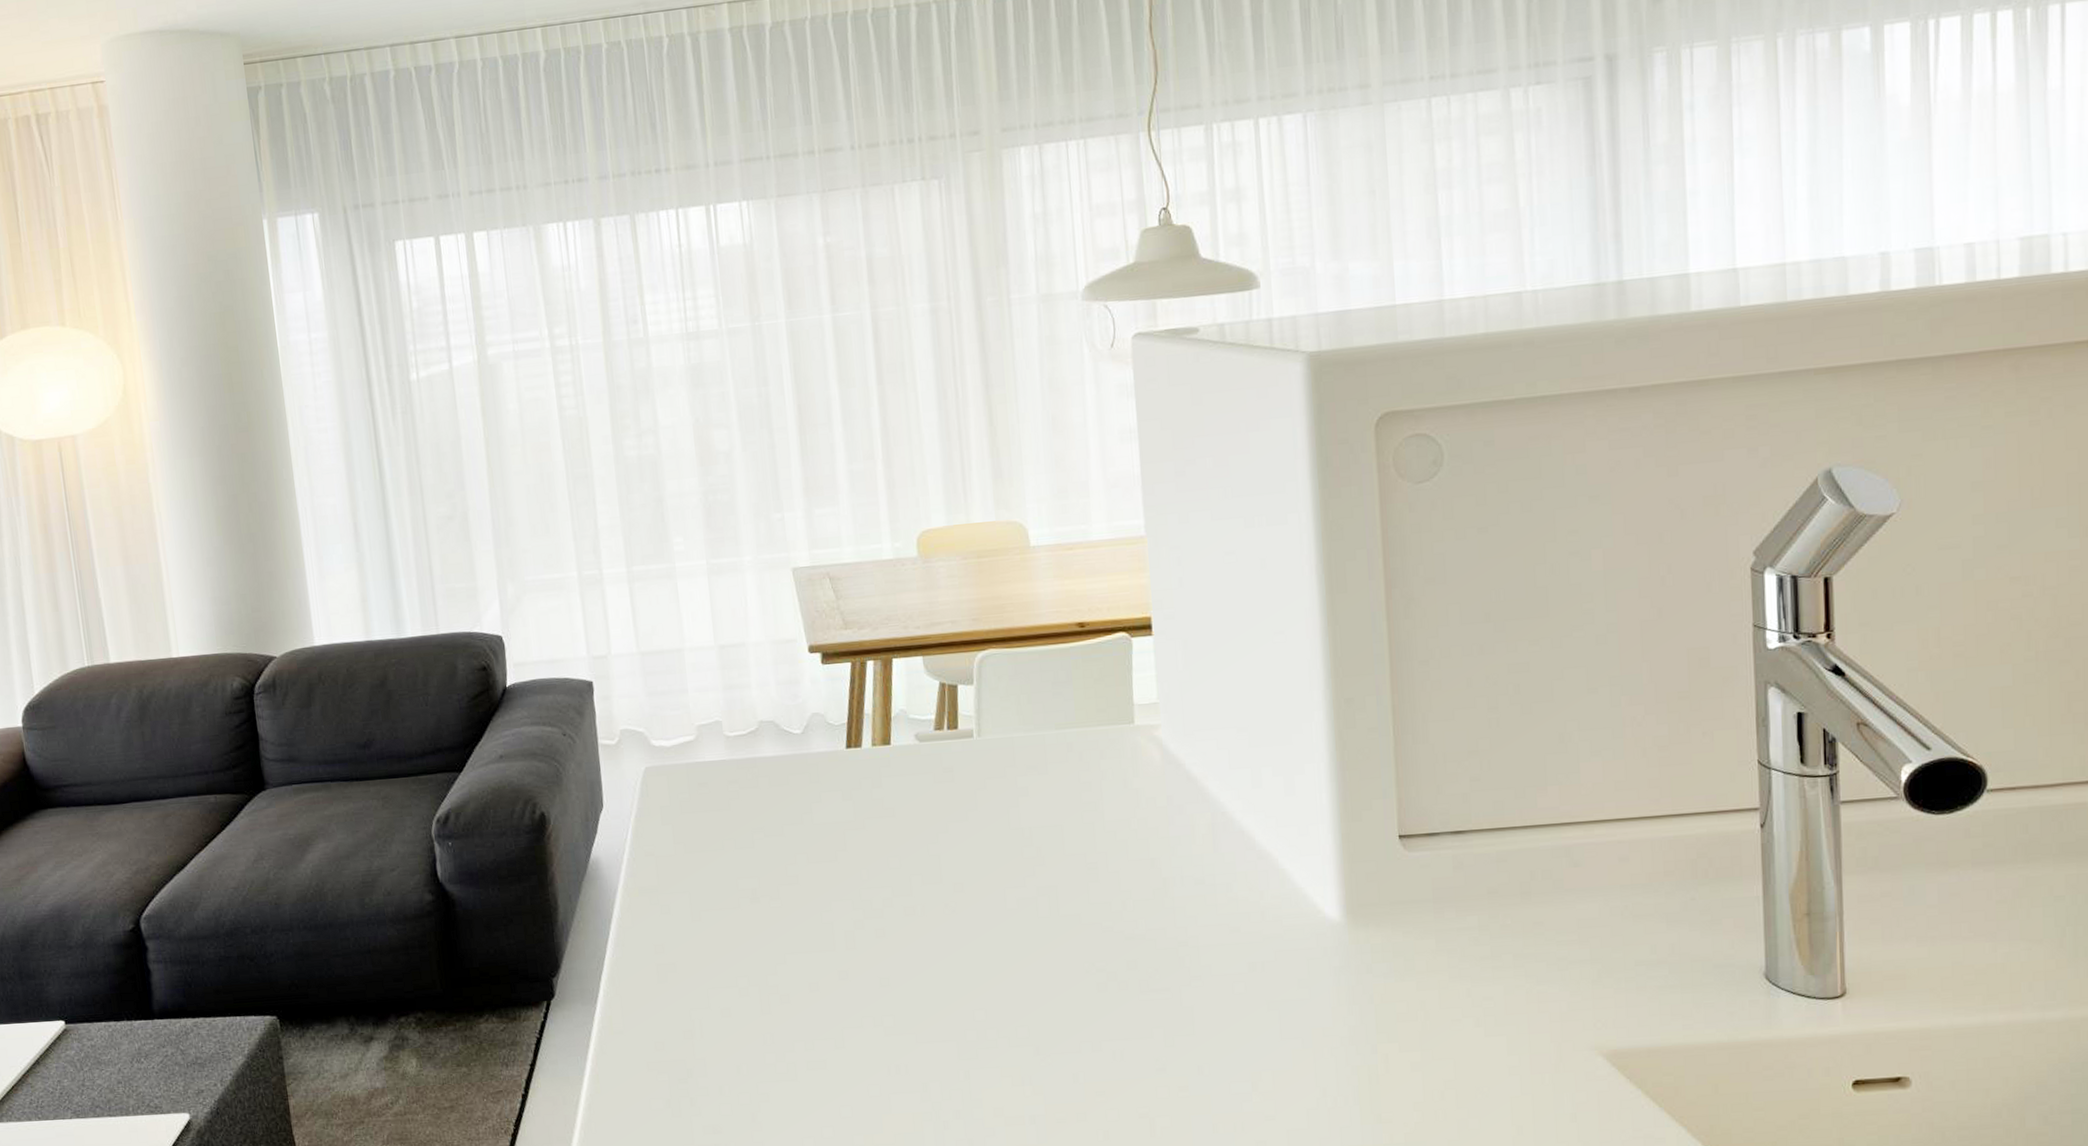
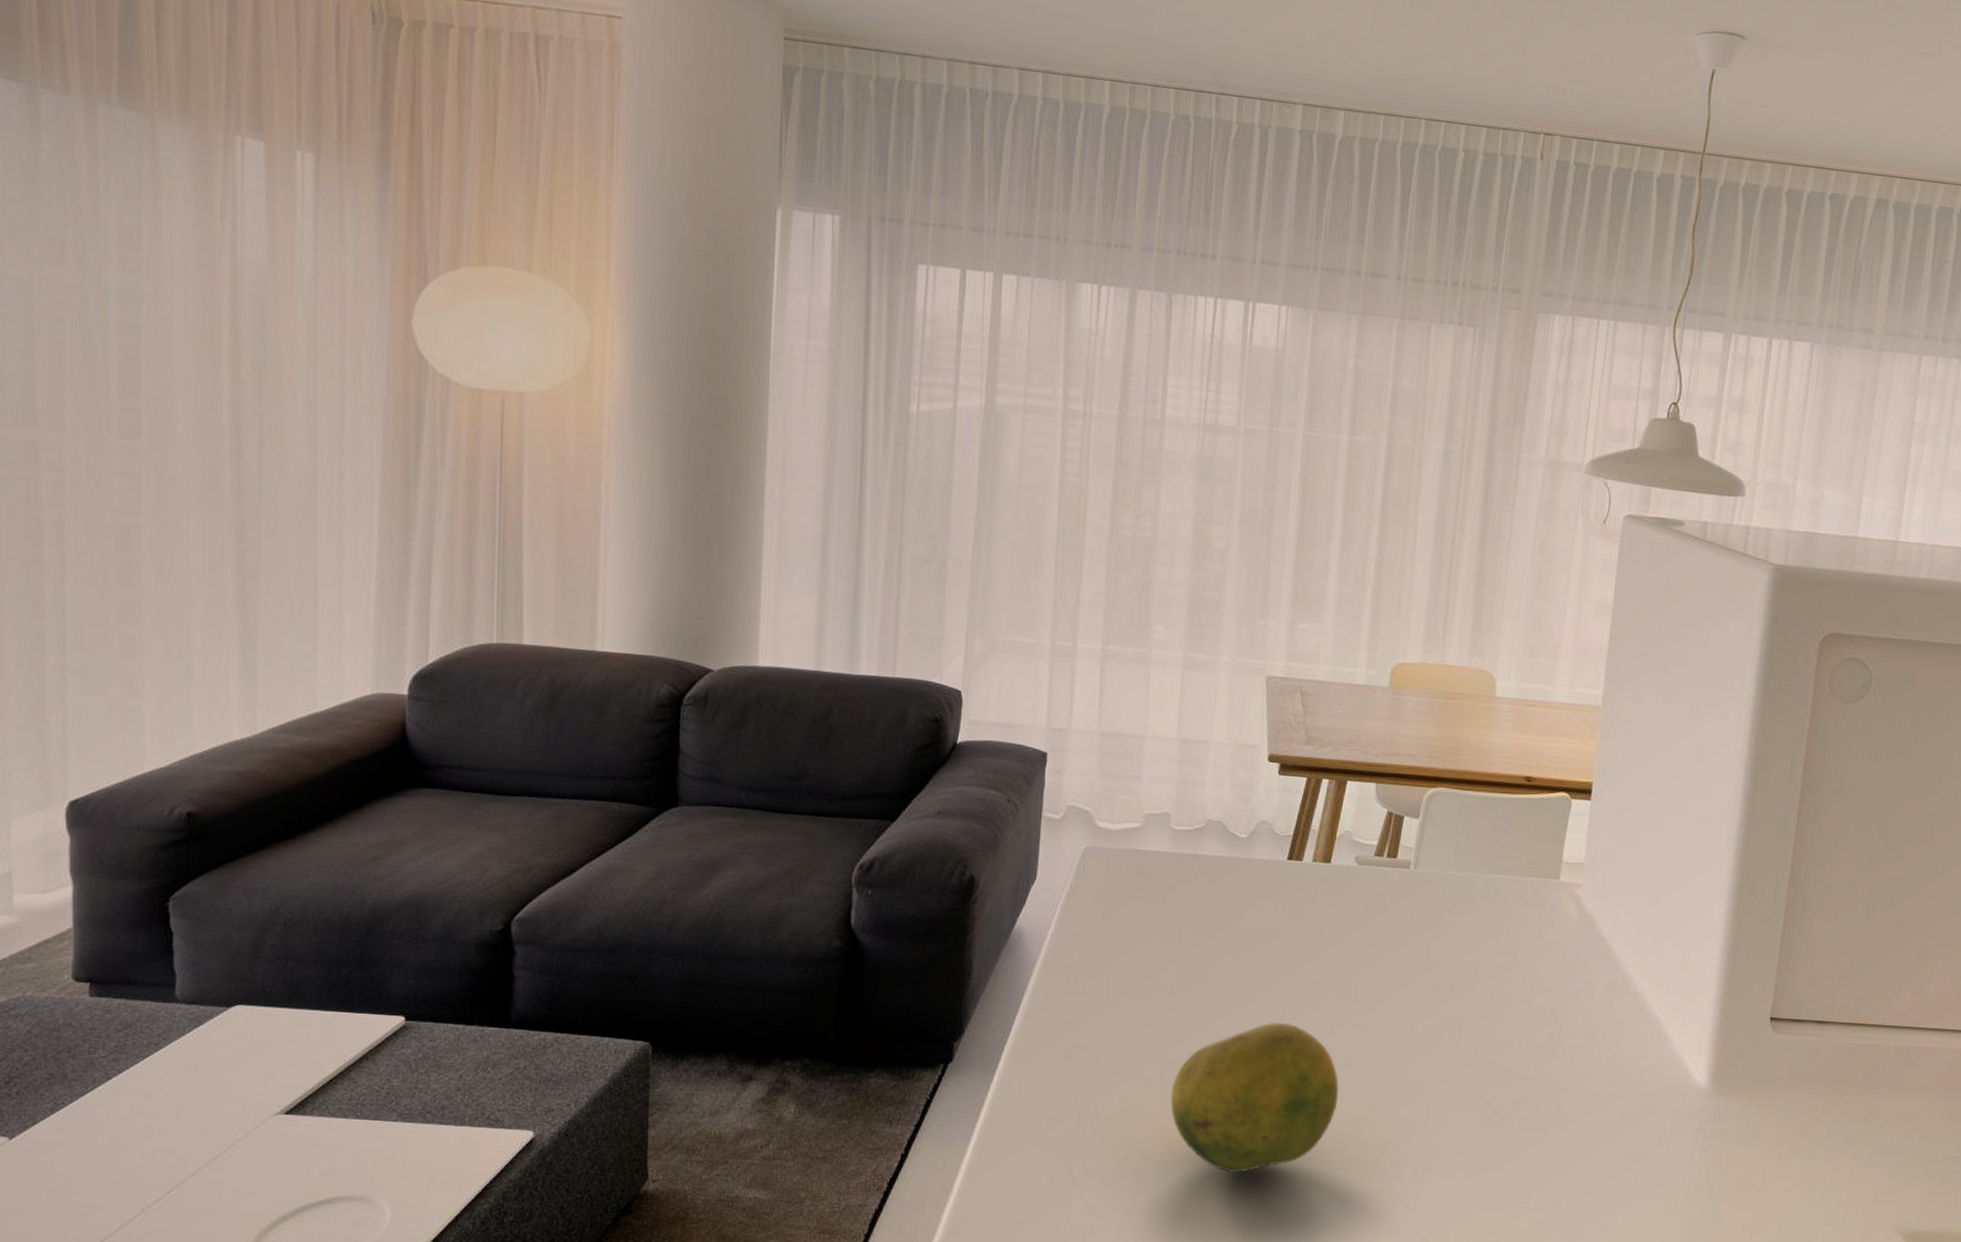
fruit: none [771,914,943,1075] -> present [1170,1022,1339,1173]

